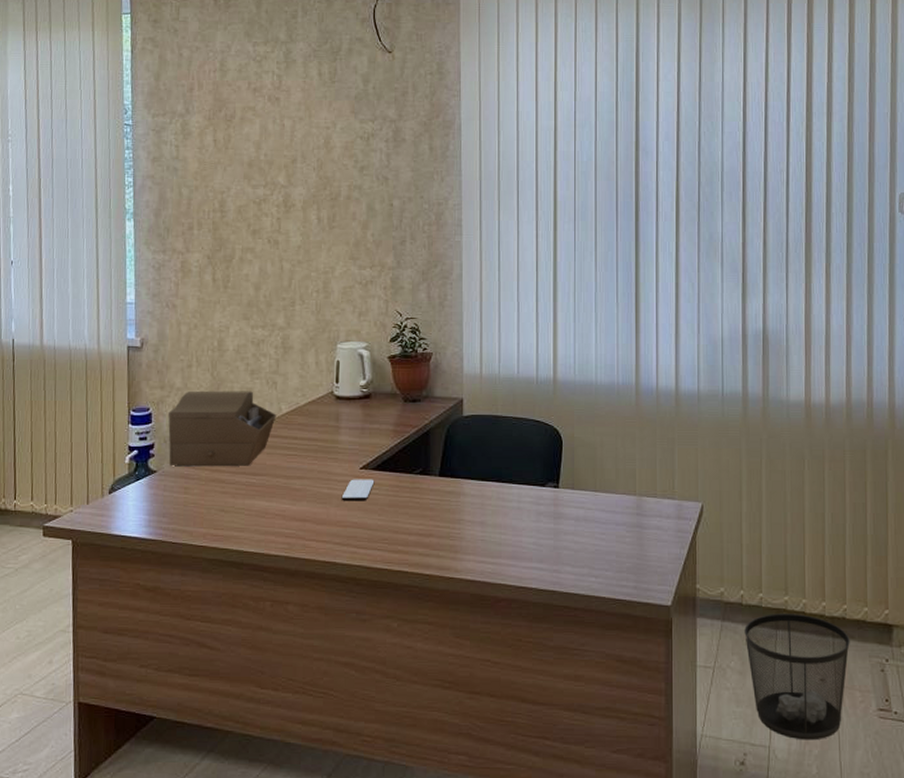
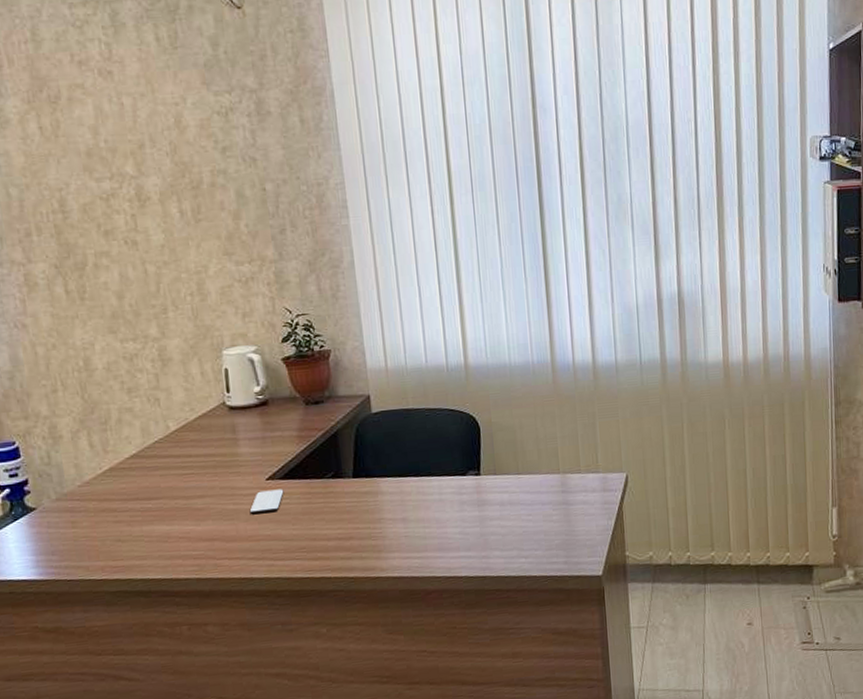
sewing box: present [168,390,276,467] -> none [38,411,165,502]
waste bin: present [744,614,850,741] -> none [674,566,774,680]

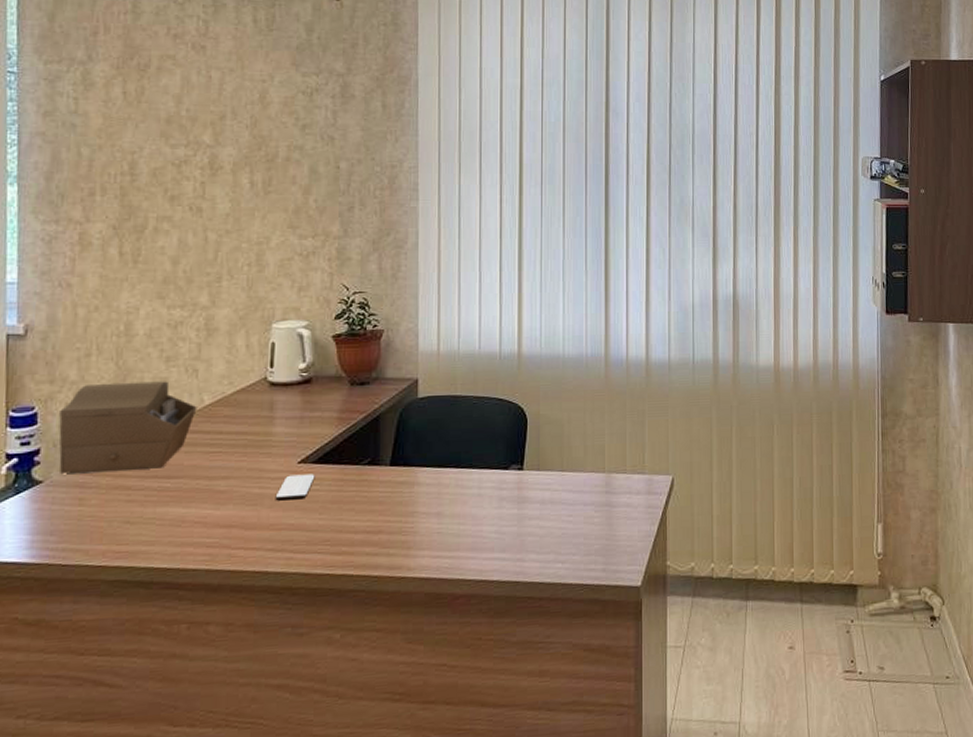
sewing box: none [38,411,165,502] -> present [59,381,197,475]

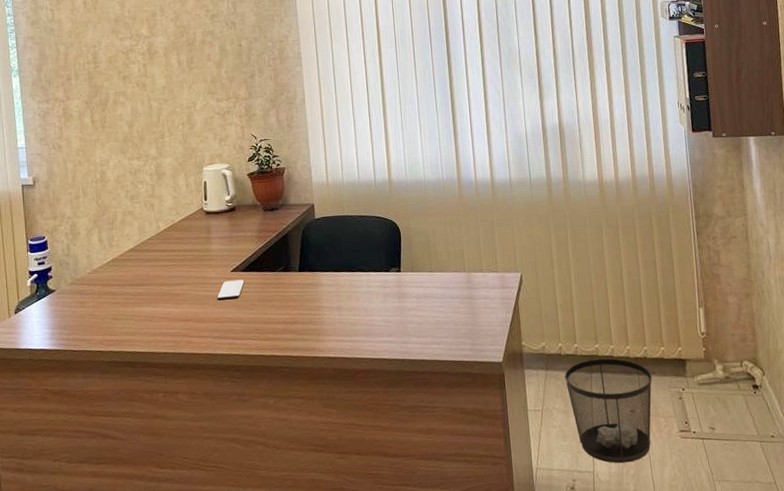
sewing box: present [59,381,197,475] -> none [62,214,156,285]
waste bin: none [715,582,817,712] -> present [564,358,652,464]

